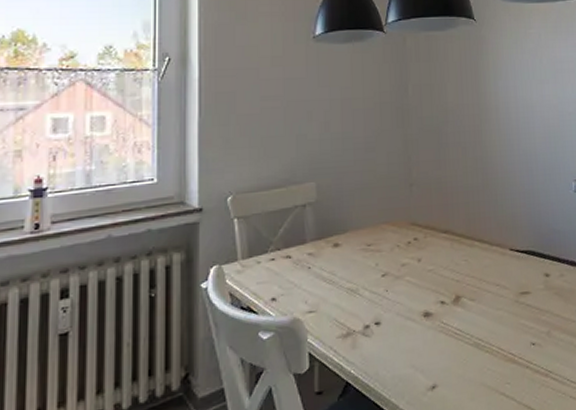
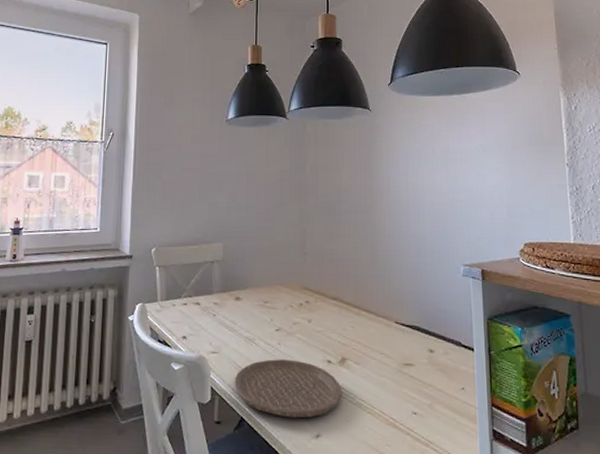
plate: none [336,306,458,373] -> present [234,359,342,418]

